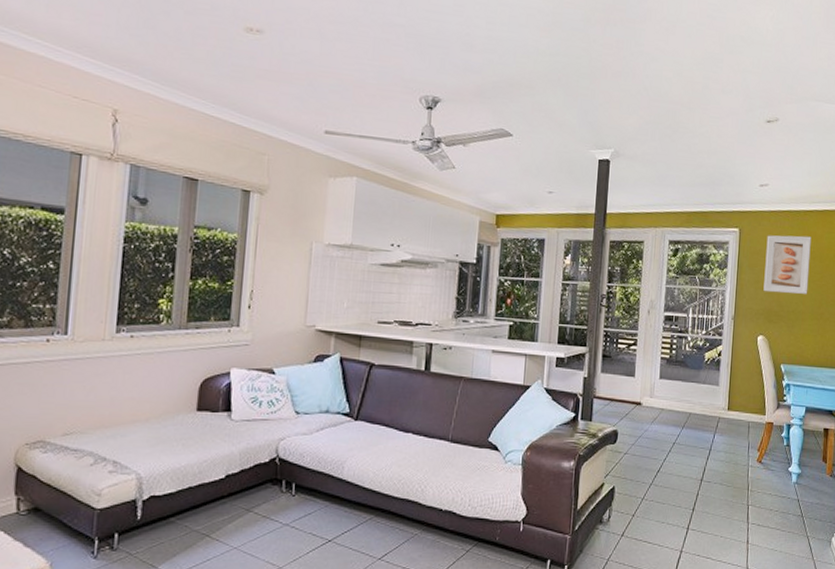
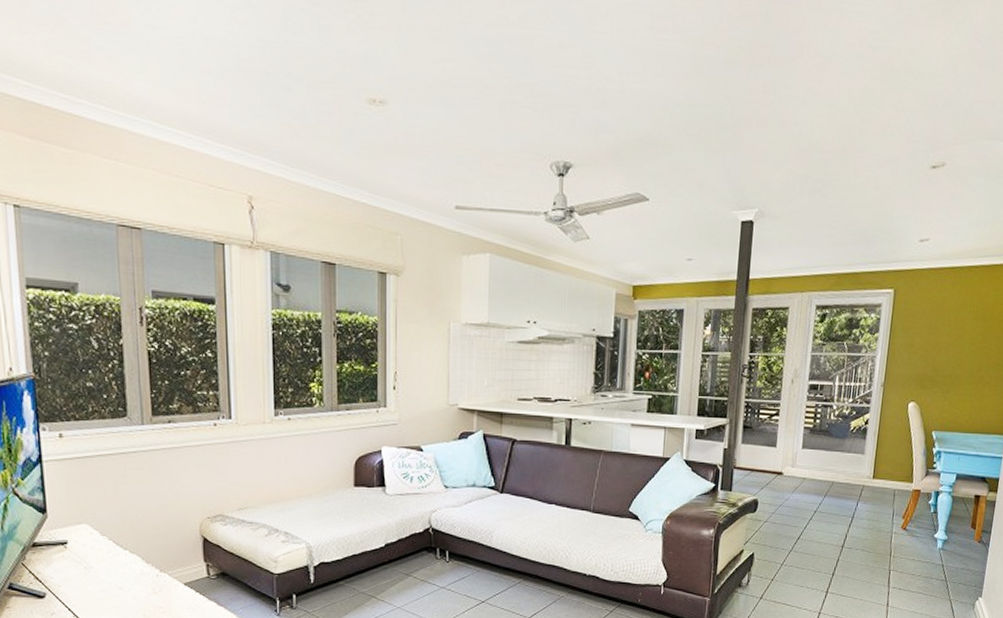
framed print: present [763,235,812,294] -> none [917,294,975,357]

